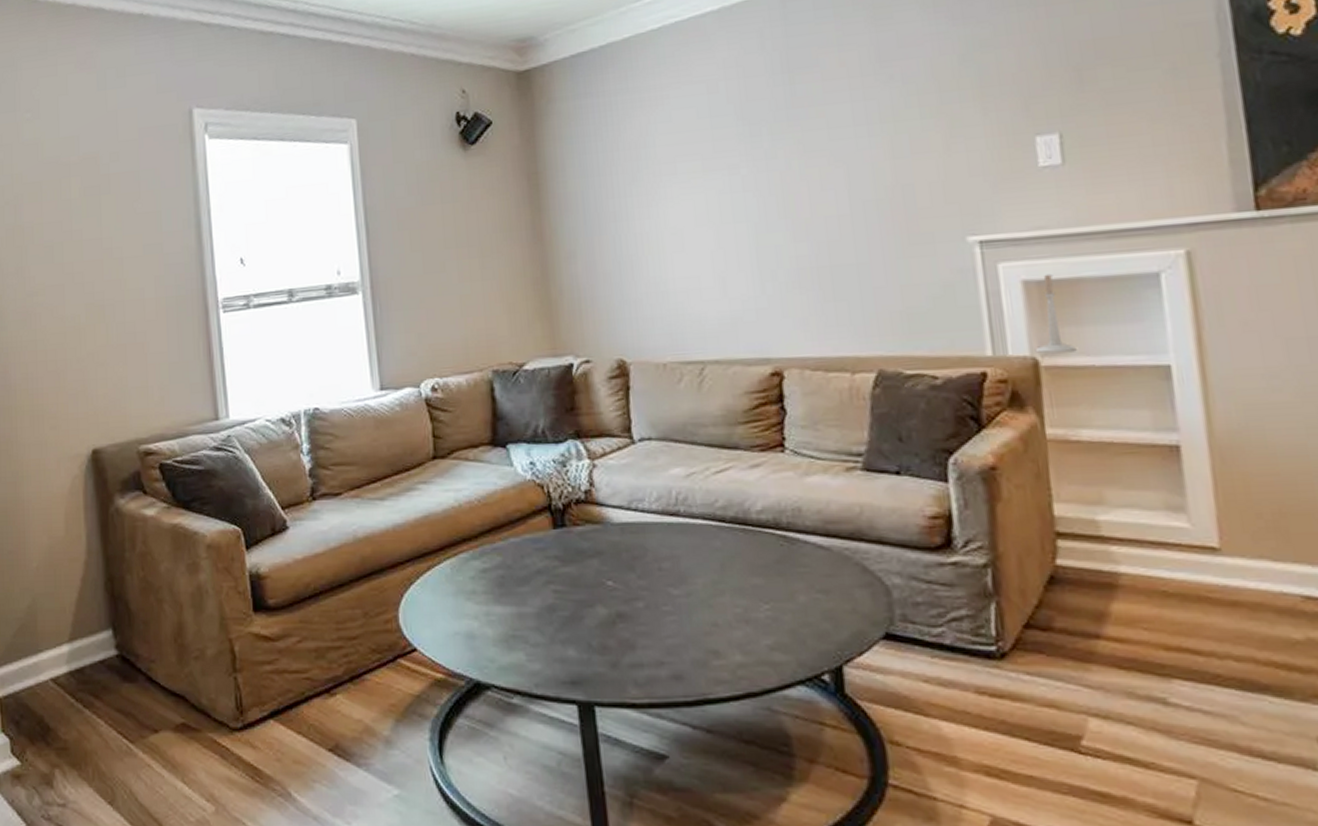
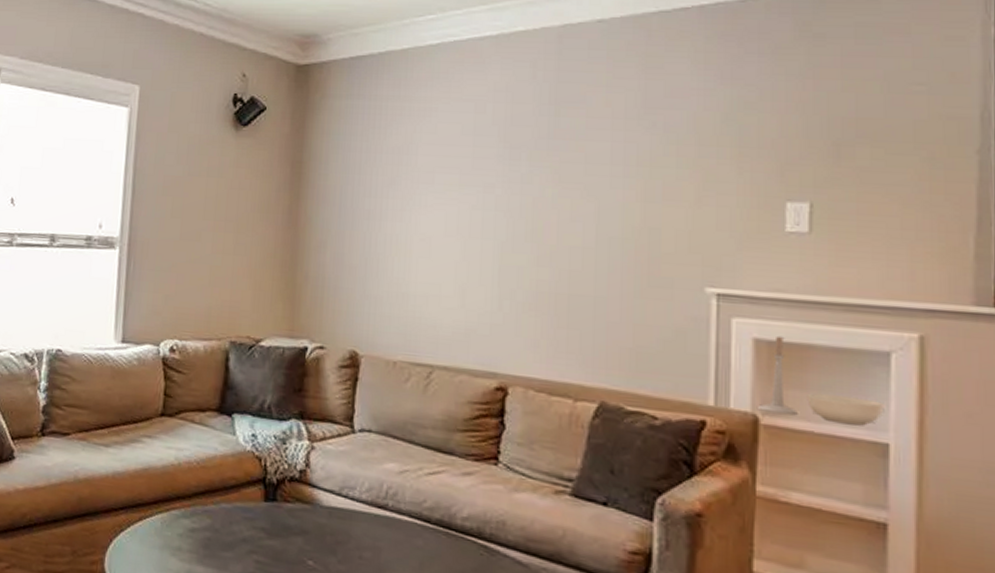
bowl: none [1083,323,1163,354] -> present [807,393,886,426]

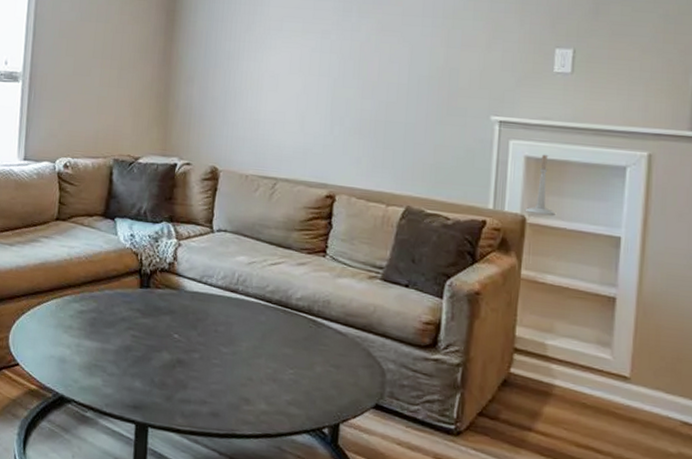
bowl: present [807,393,886,426] -> none [562,198,621,224]

